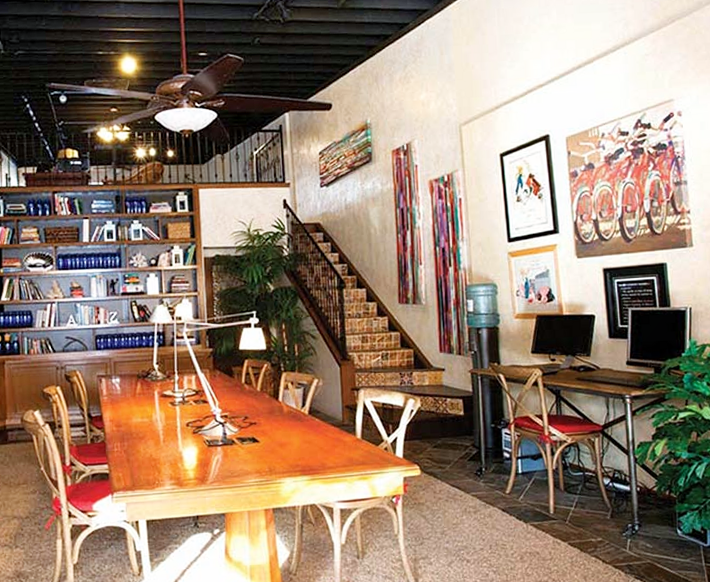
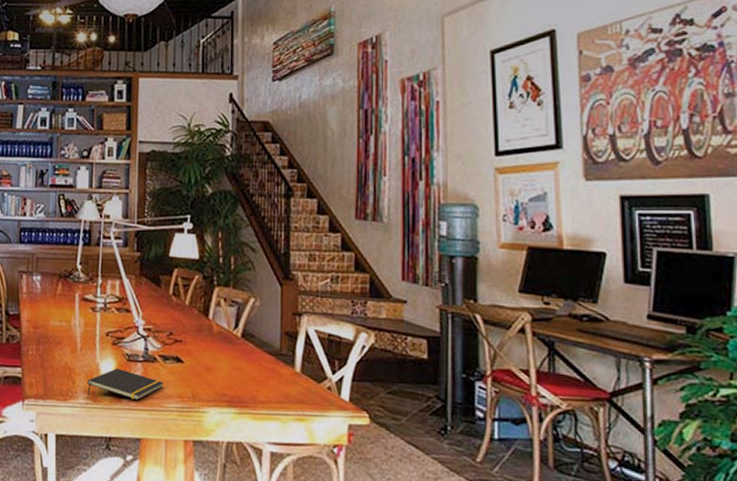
notepad: none [172,453,243,482] -> present [87,367,163,401]

